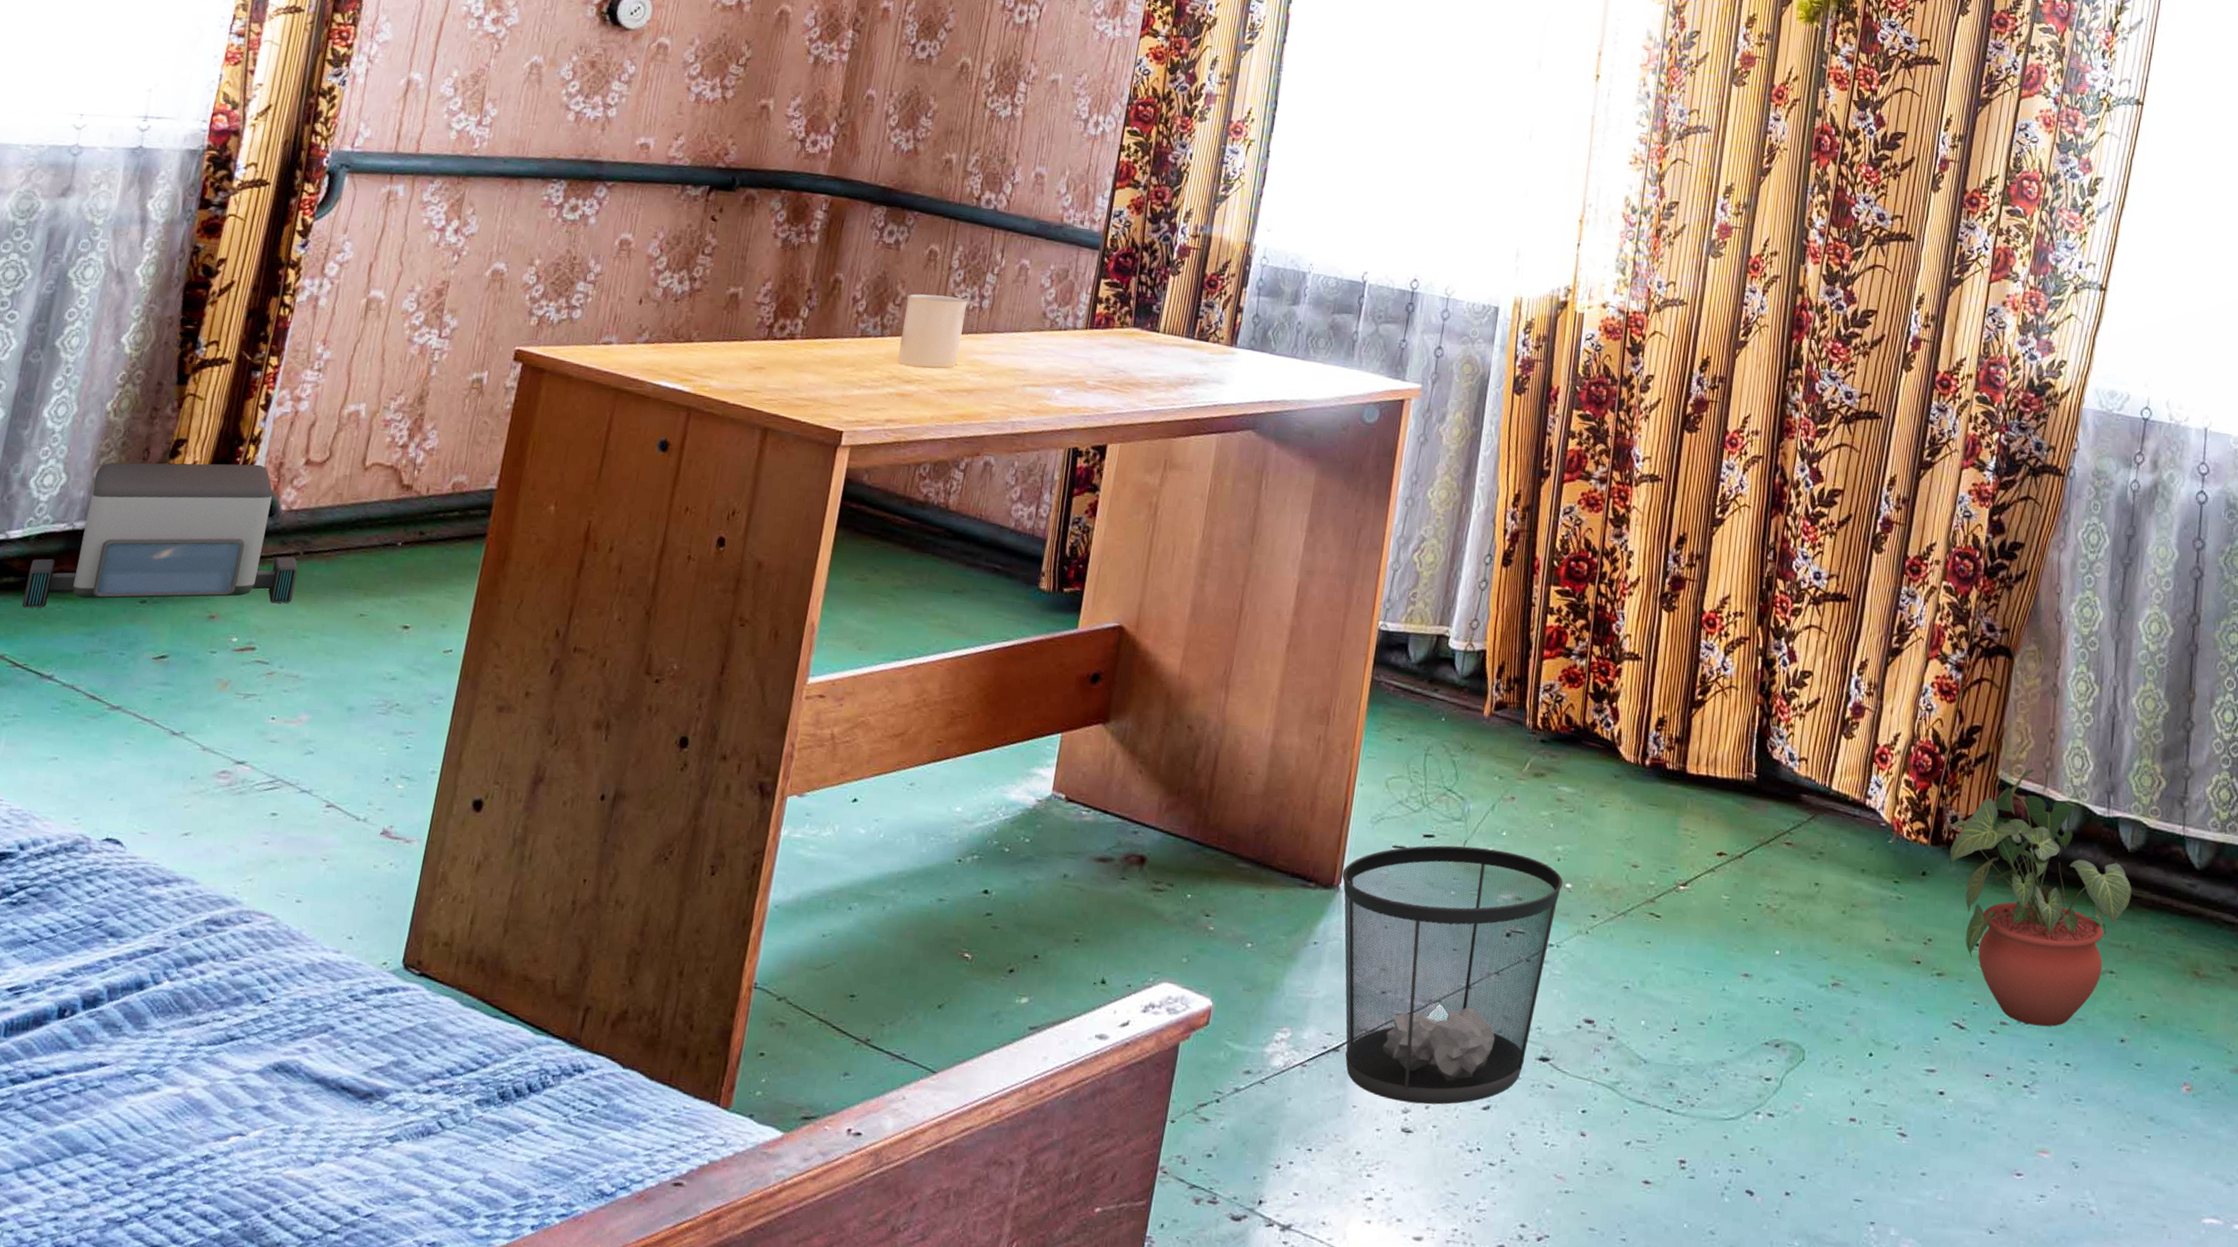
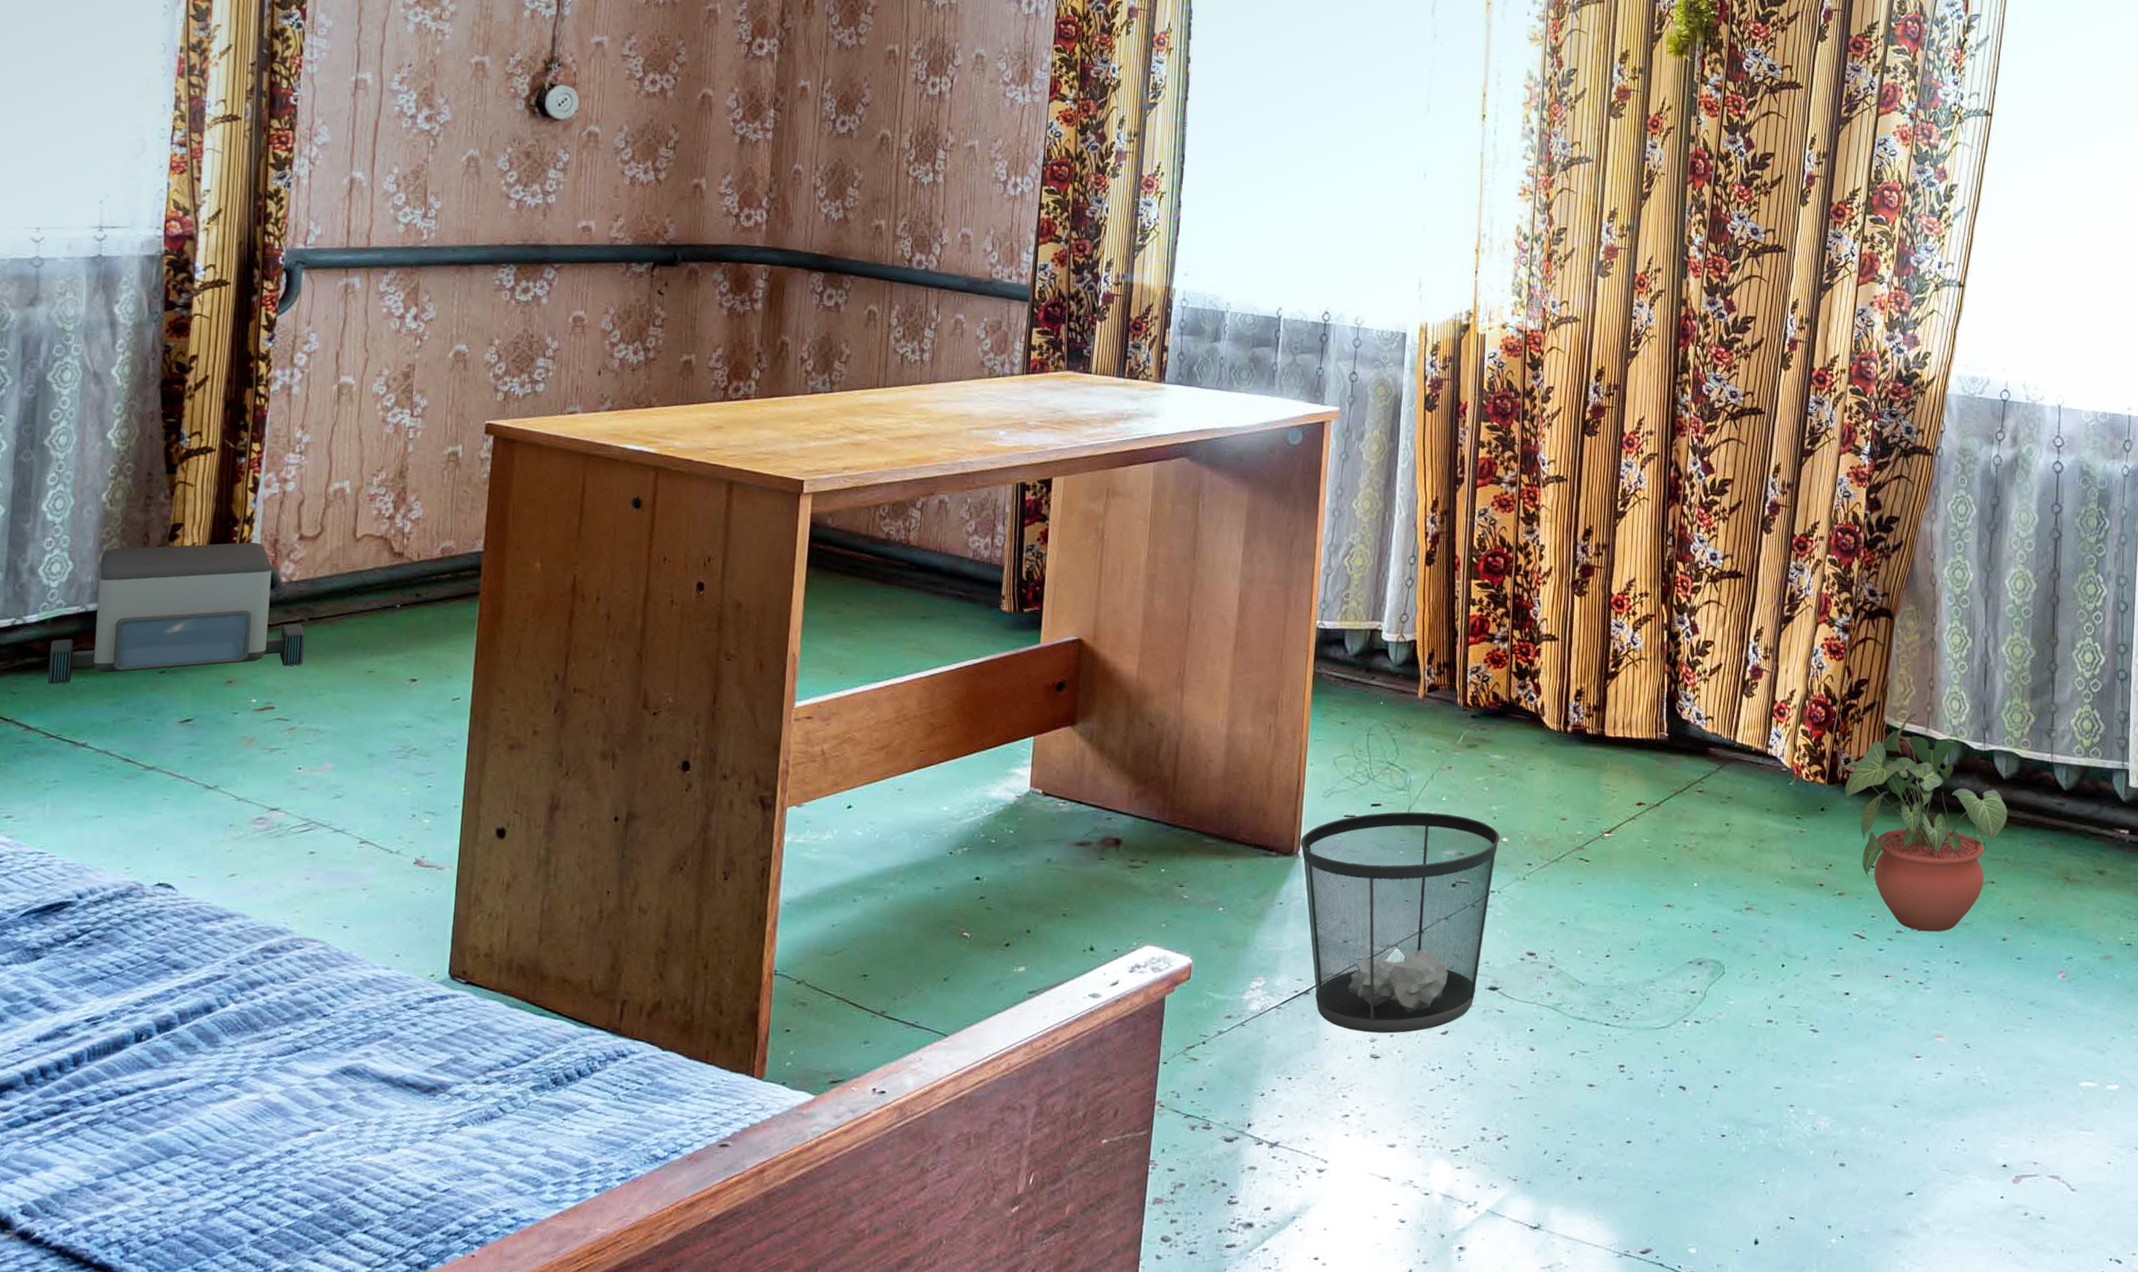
mug: present [897,293,968,369] -> none [848,351,909,419]

